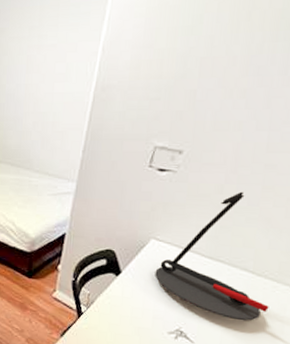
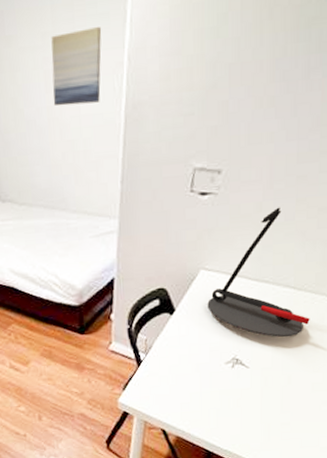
wall art: none [31,23,82,84] -> present [51,27,102,106]

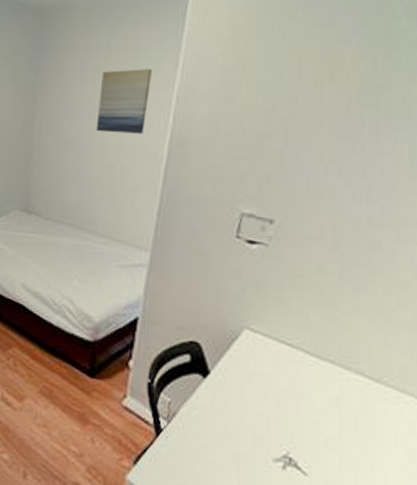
desk lamp: present [207,207,310,338] -> none [251,273,394,445]

